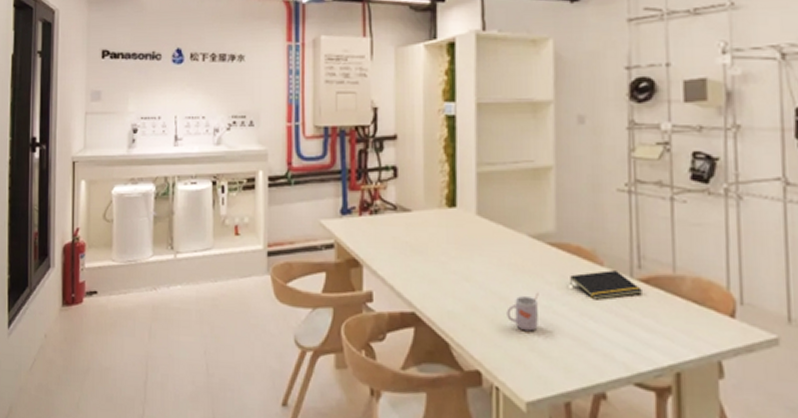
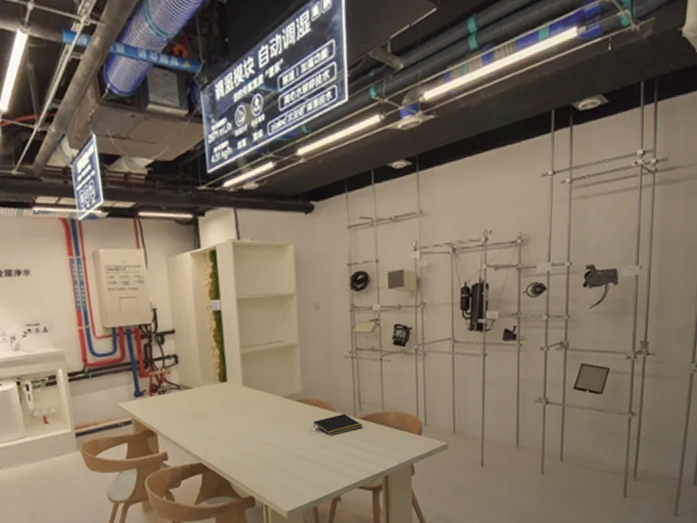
mug: present [506,292,539,332] -> none [269,436,293,464]

